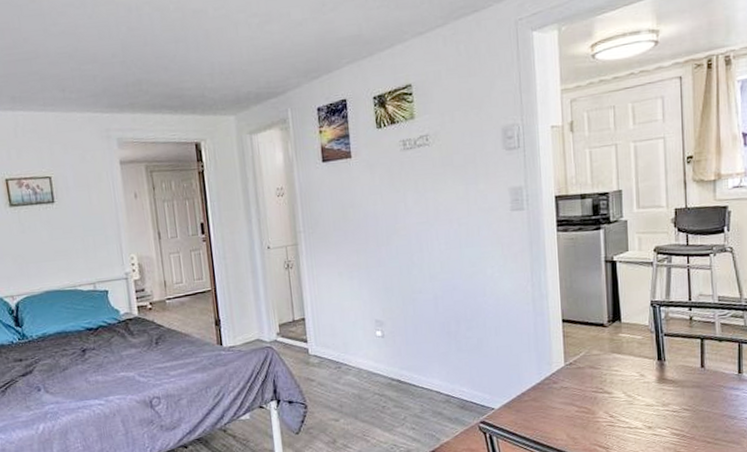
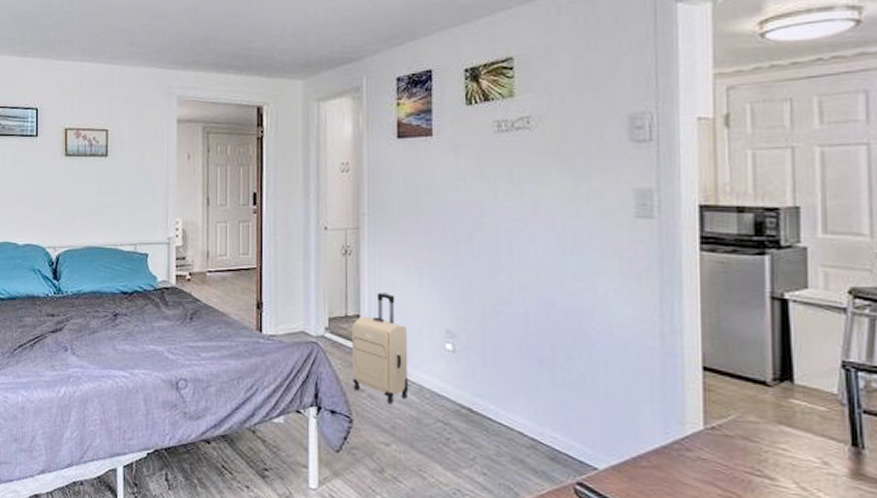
suitcase: none [299,296,350,388] -> present [351,293,409,405]

